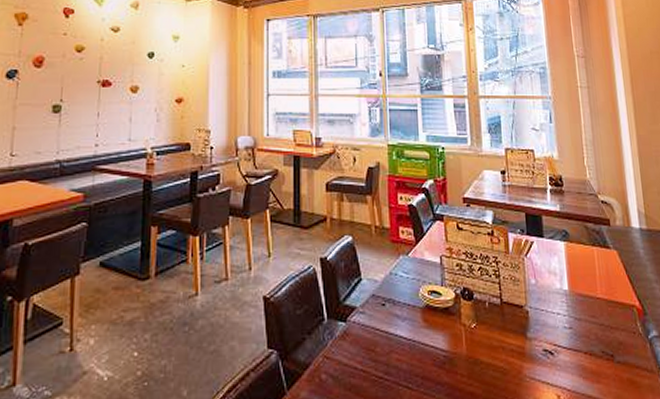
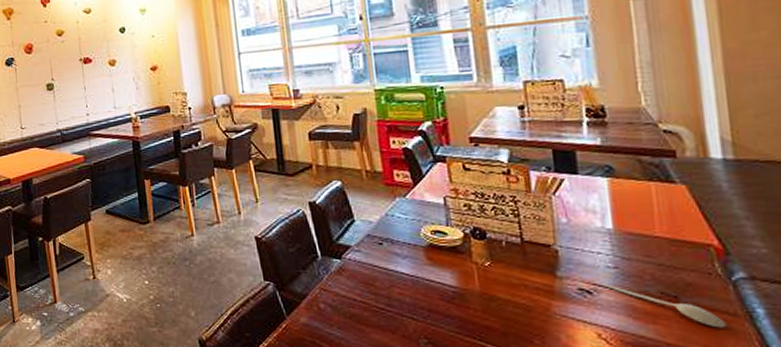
spoon: none [562,344,647,385] -> present [603,283,727,328]

